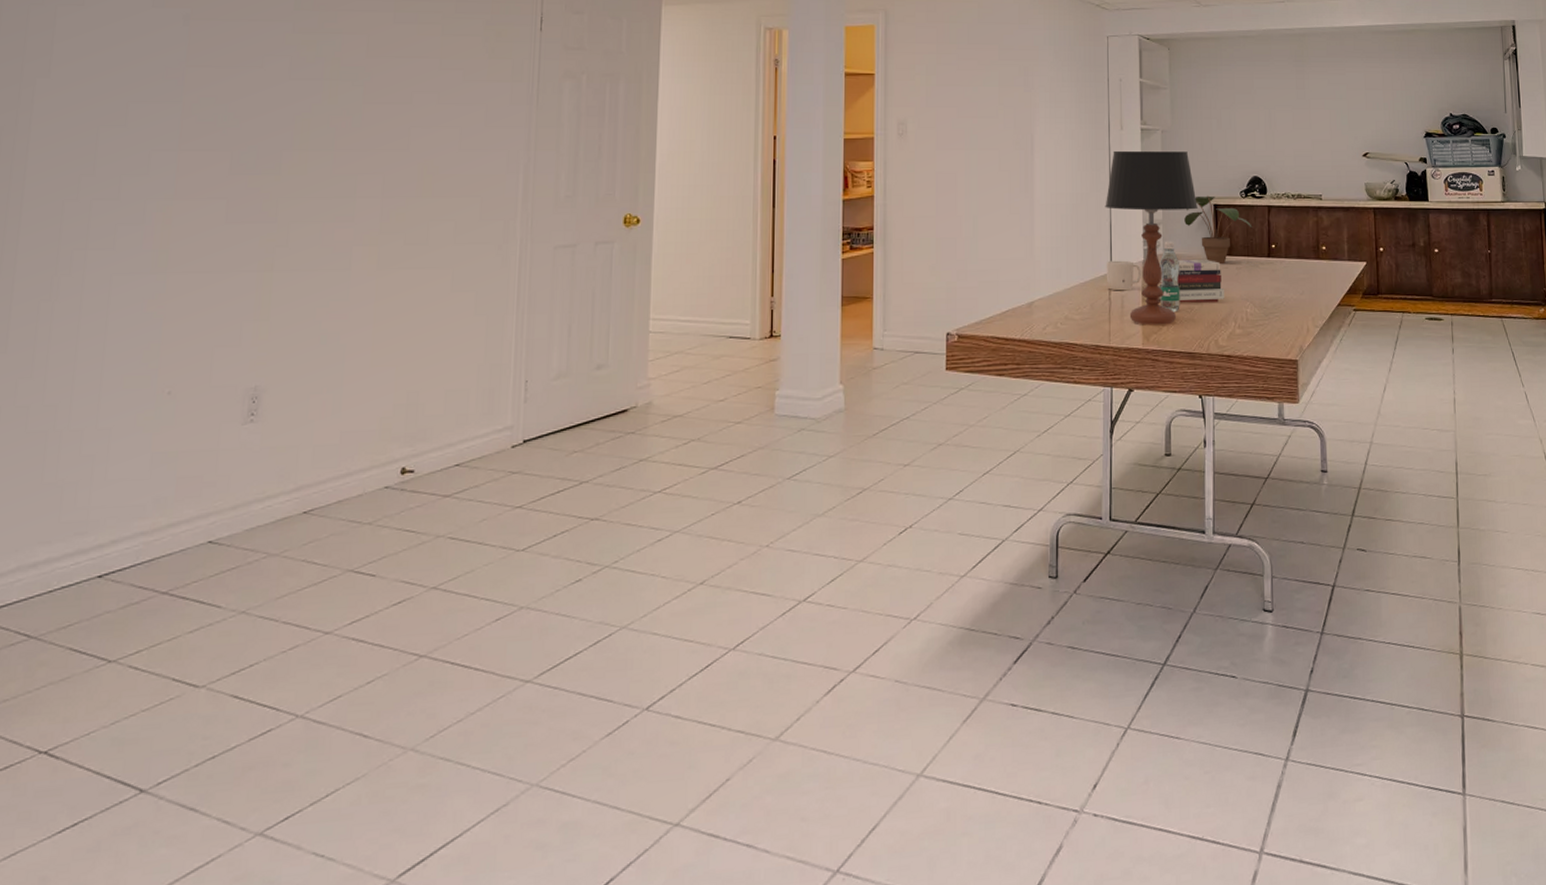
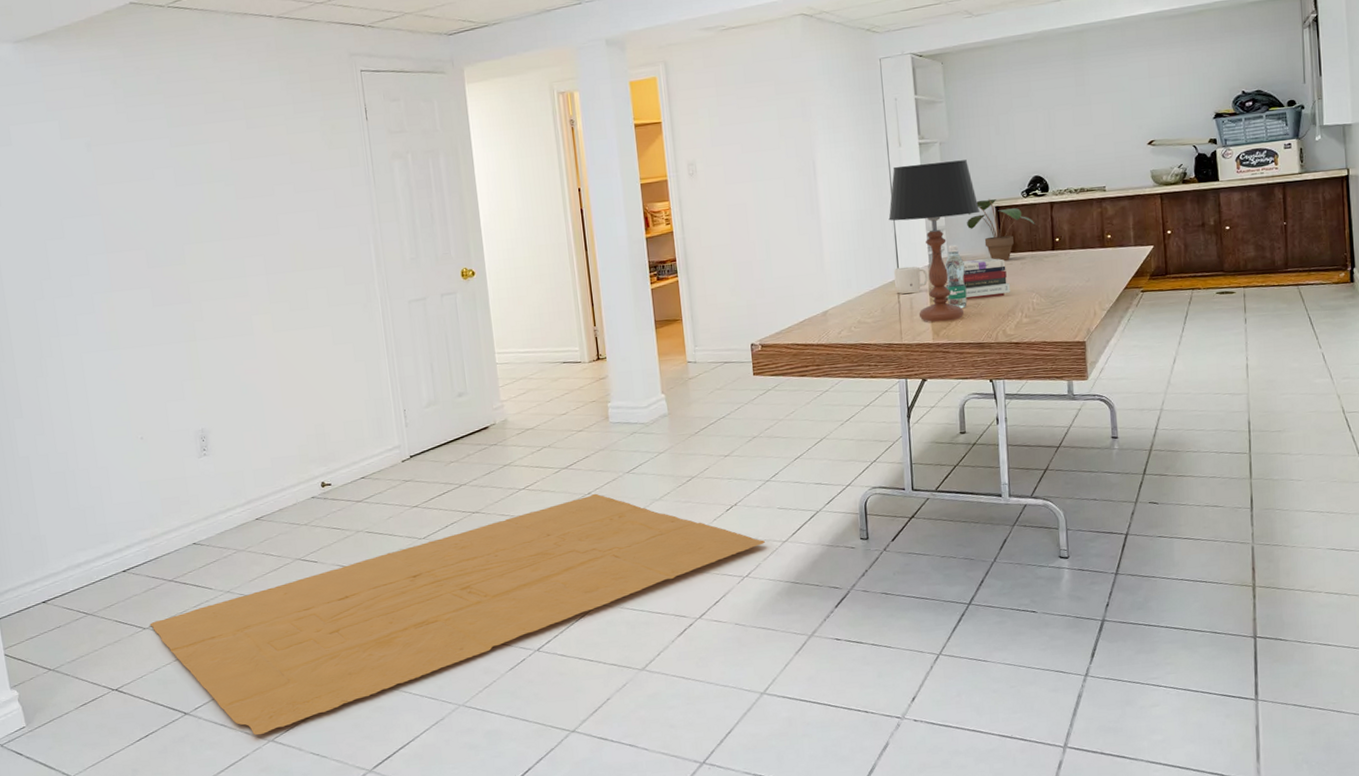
area rug: none [118,503,940,826] -> present [149,493,765,735]

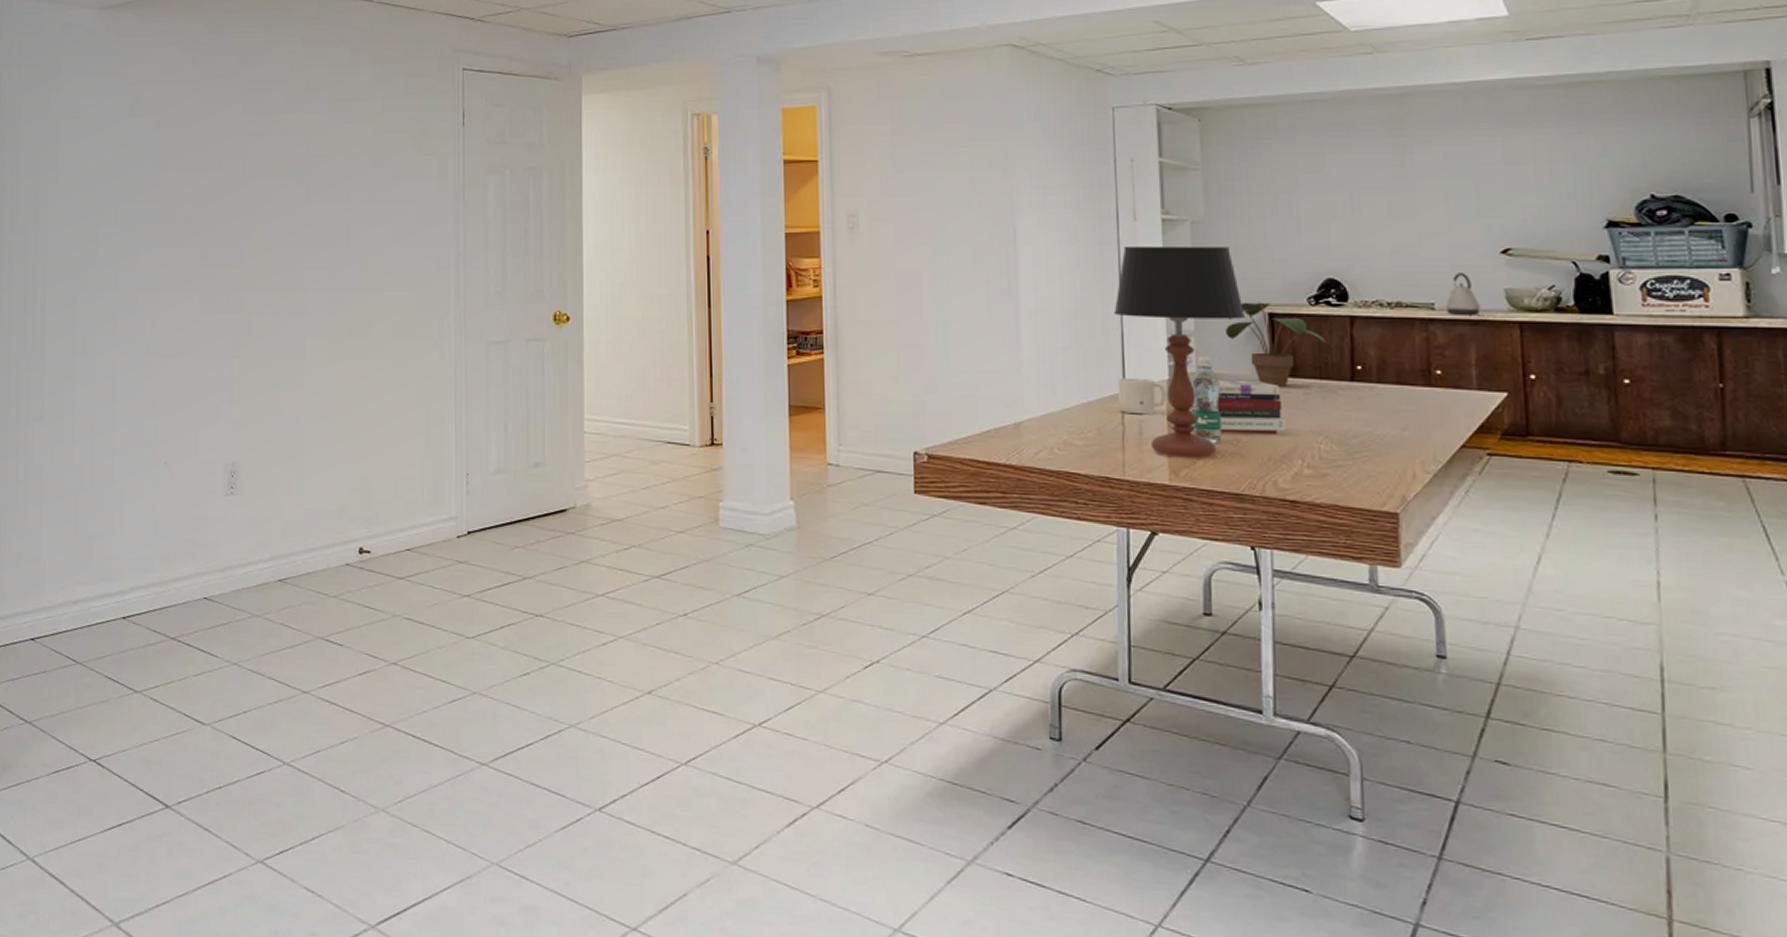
area rug: present [149,493,765,735] -> none [142,616,914,852]
kettle: none [1112,162,1135,194] -> present [1444,273,1481,316]

